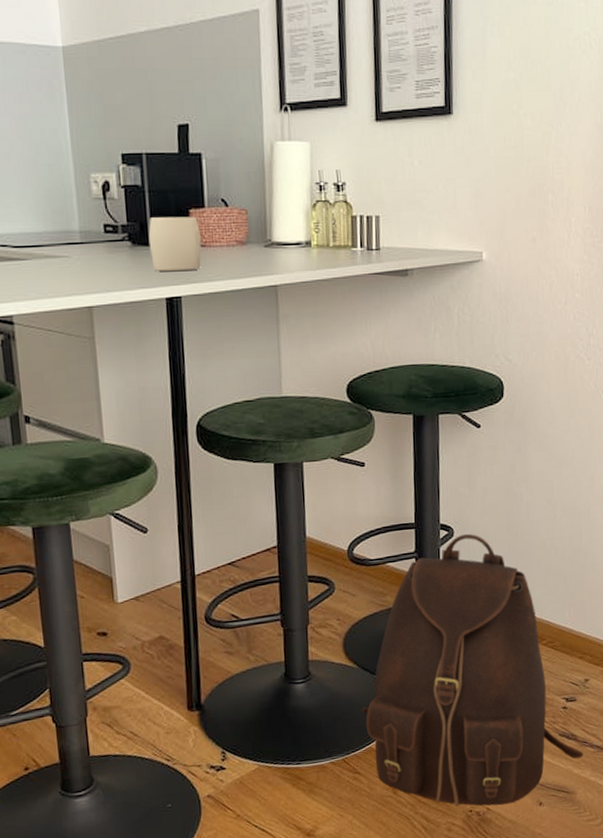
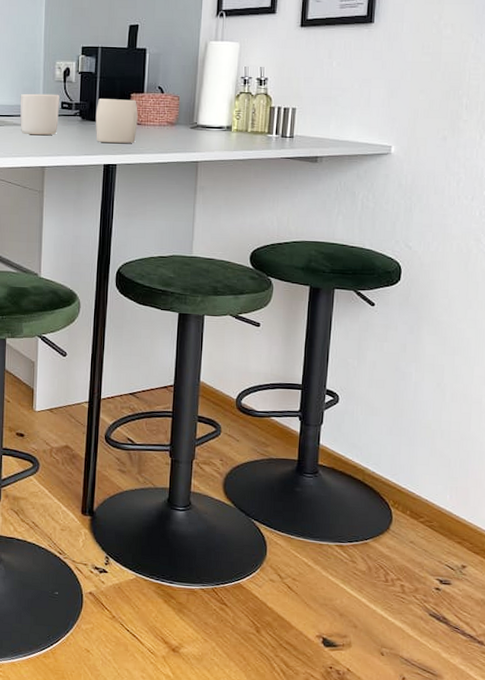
mug: none [48,215,103,269] -> present [20,93,60,136]
backpack: present [361,533,584,806] -> none [234,402,454,671]

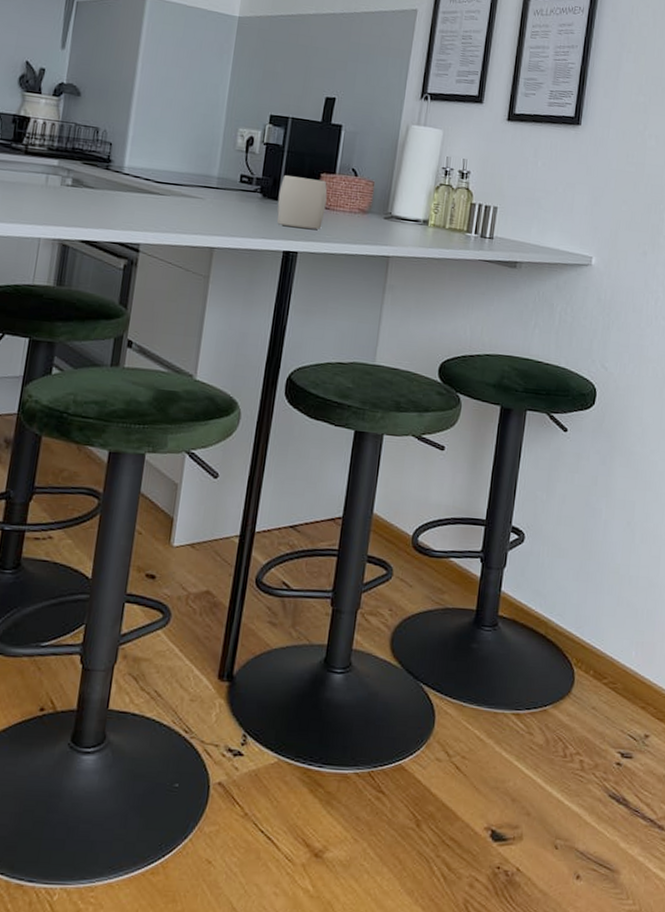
mug: present [20,93,60,136] -> none [189,160,239,212]

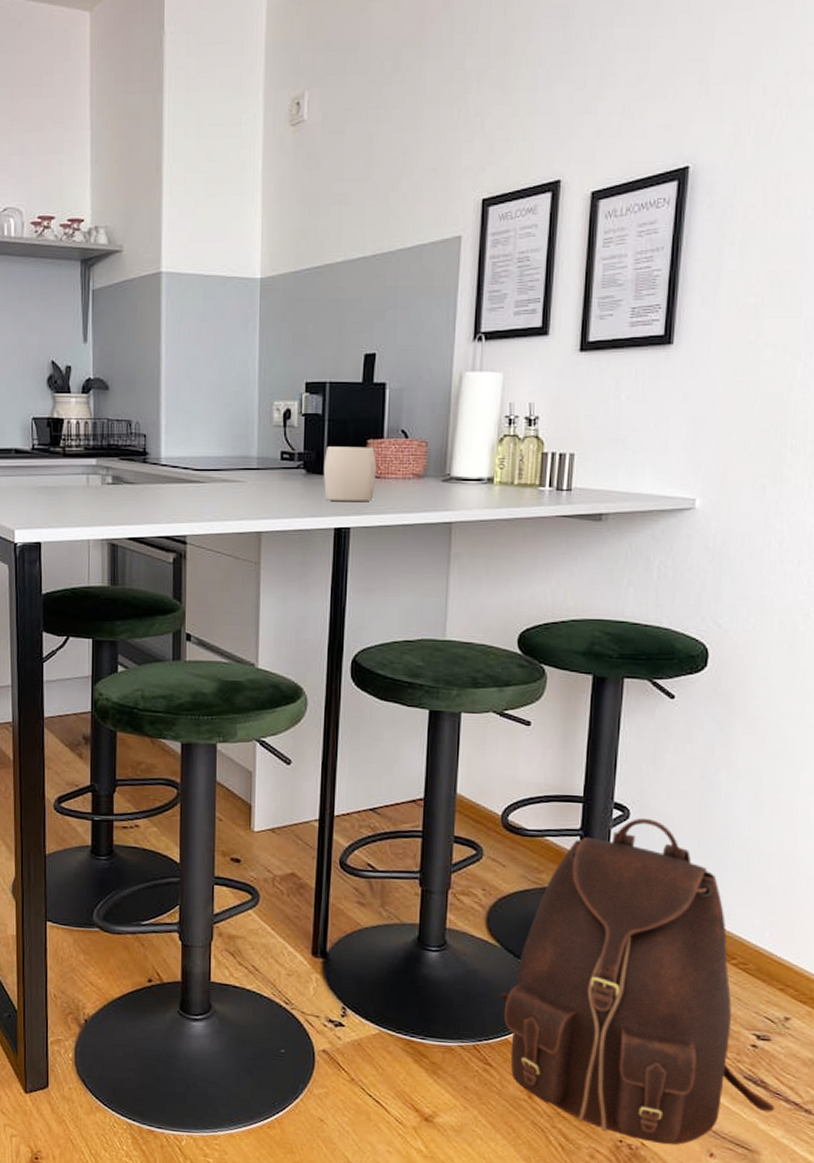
backpack: none [397,541,634,869] -> present [500,817,775,1145]

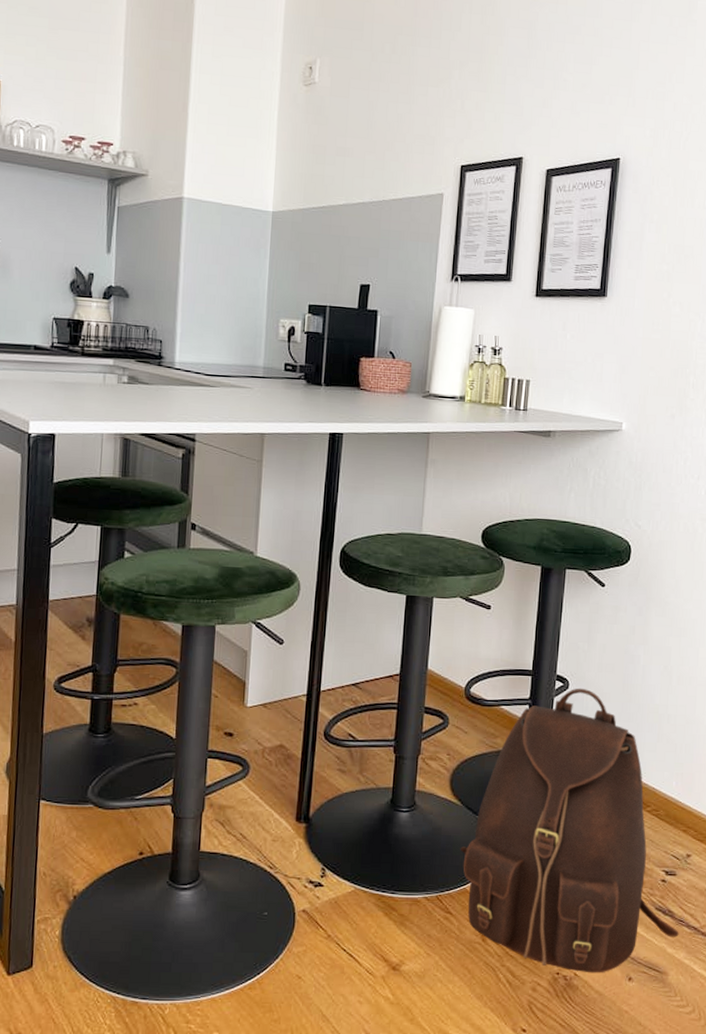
mug: present [323,446,376,502] -> none [321,361,368,412]

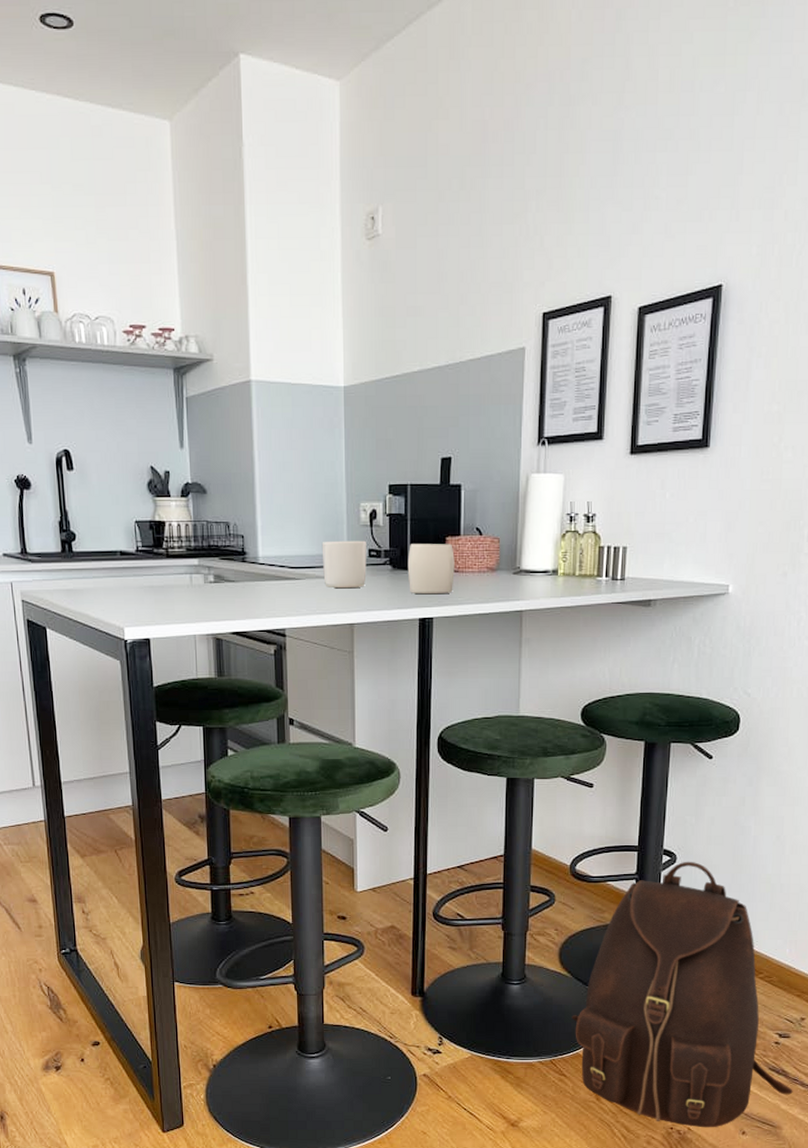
mug: none [238,352,283,399] -> present [321,540,367,589]
mug: none [321,361,368,412] -> present [407,544,455,595]

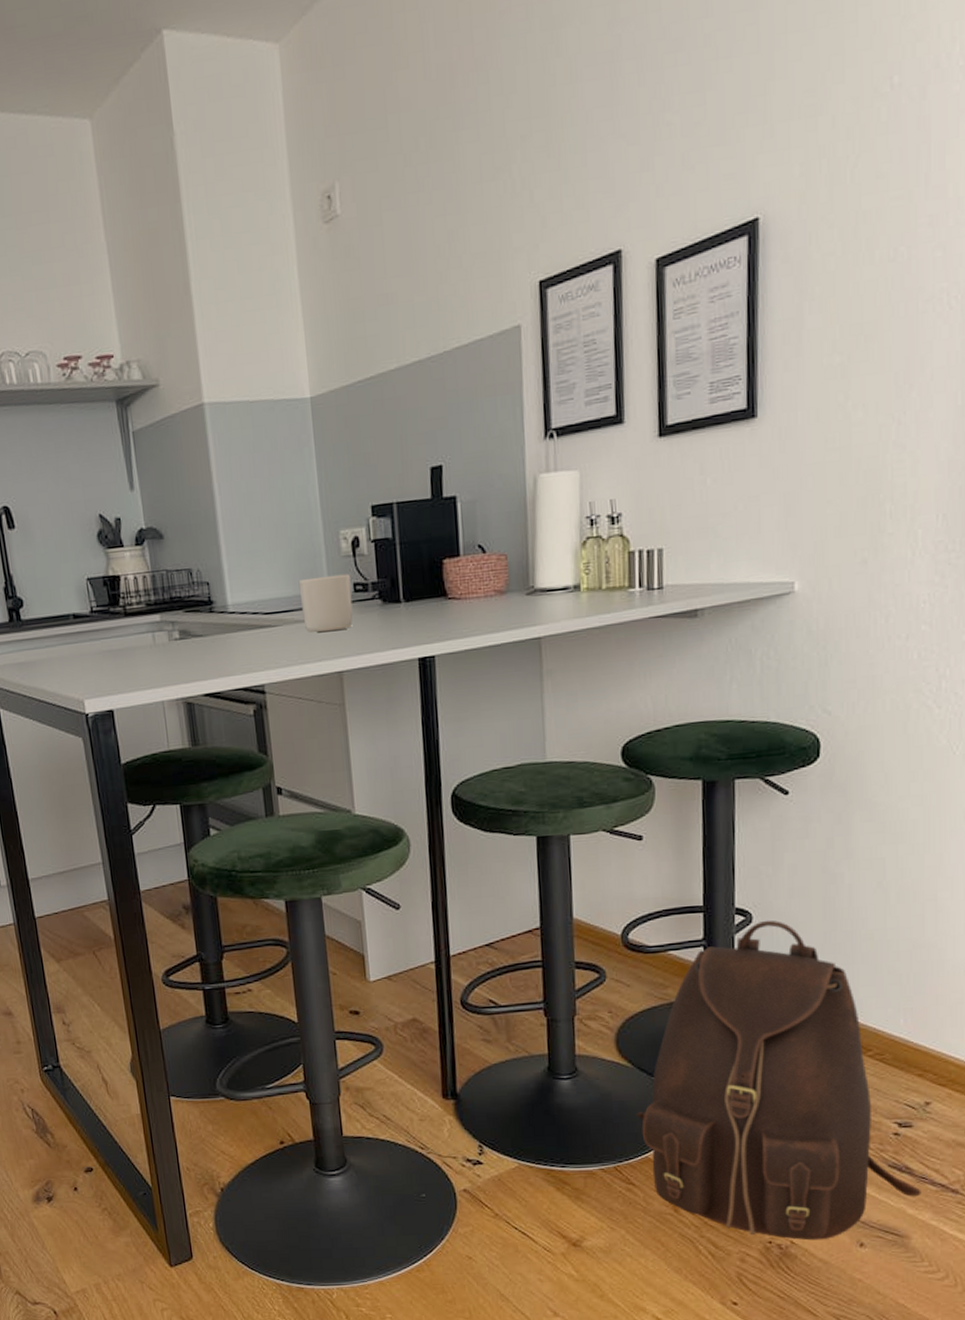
mug: present [407,544,455,595] -> none [399,567,457,630]

